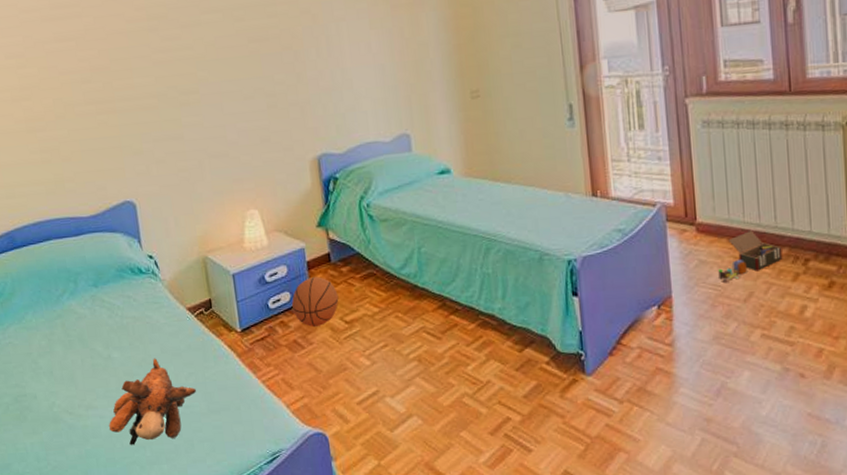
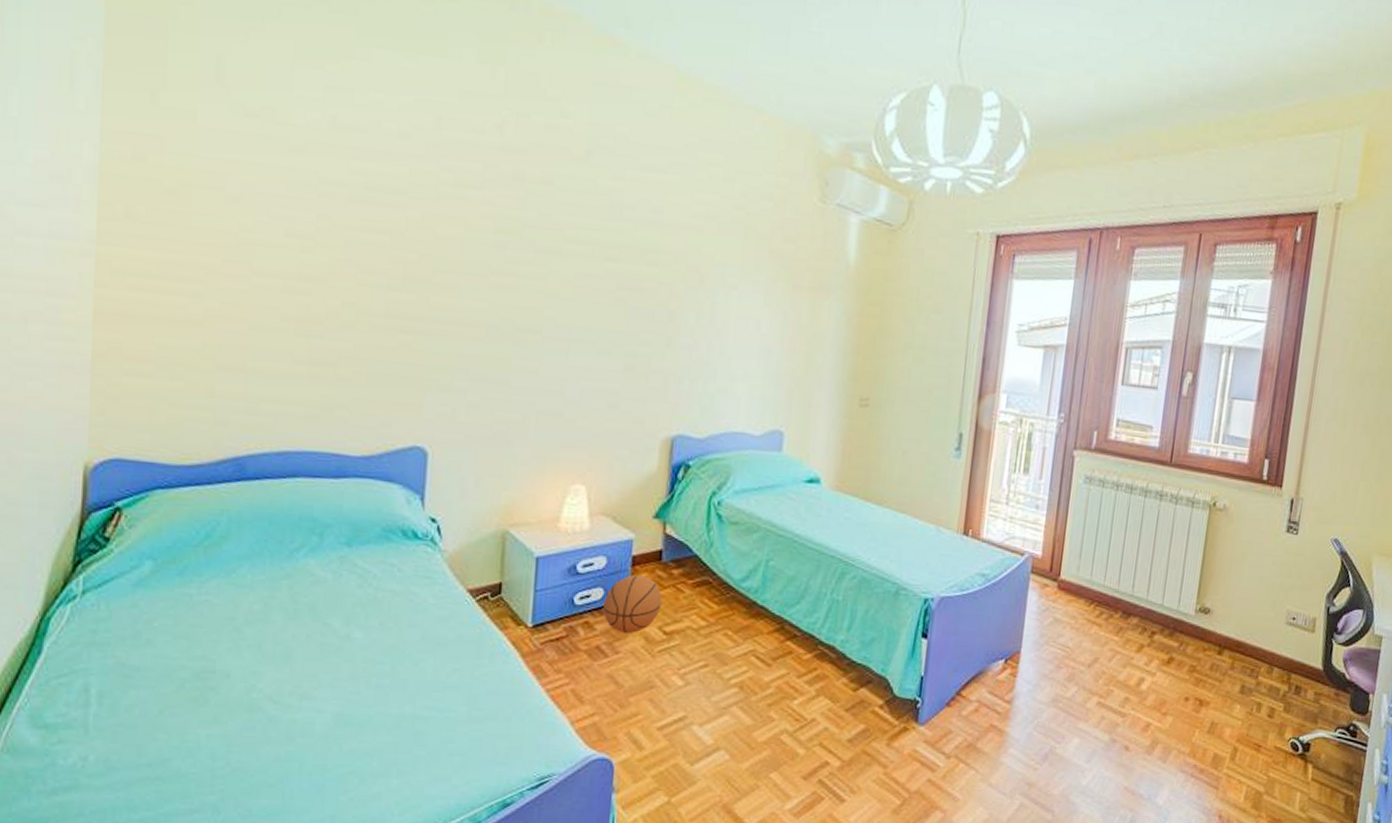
stuffed animal: present [108,358,197,445] -> none [326,645,459,751]
toy box: present [718,231,783,282] -> none [1069,595,1134,644]

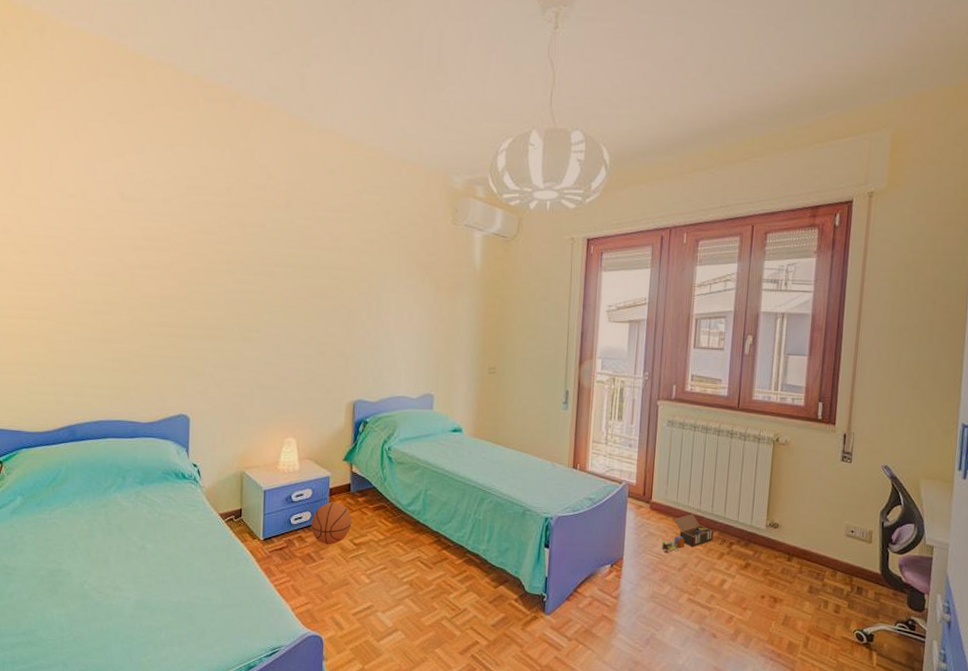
toy box: none [1069,595,1134,644] -> present [662,514,714,553]

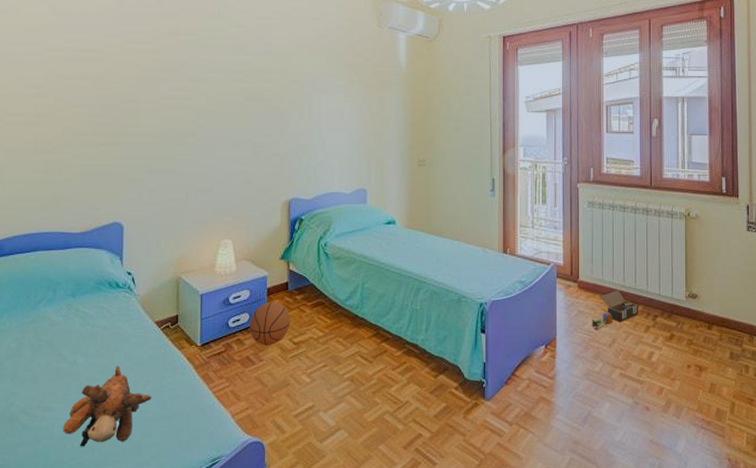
stuffed animal: none [131,553,216,627] -> present [62,366,152,447]

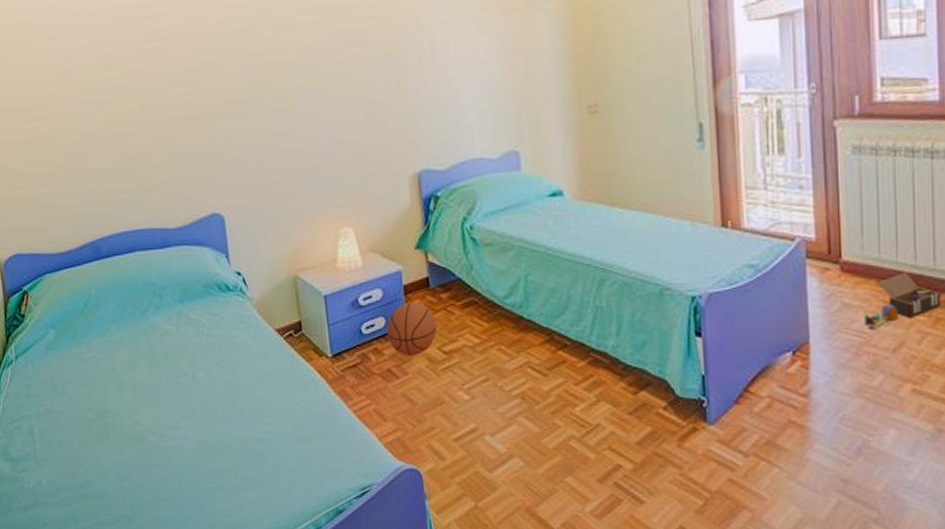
stuffed animal: present [62,366,152,447] -> none [192,380,285,470]

